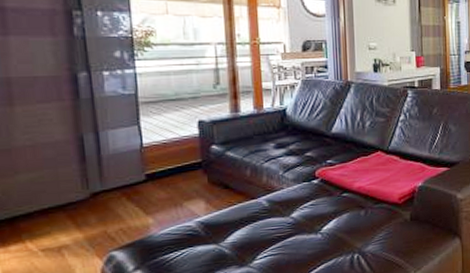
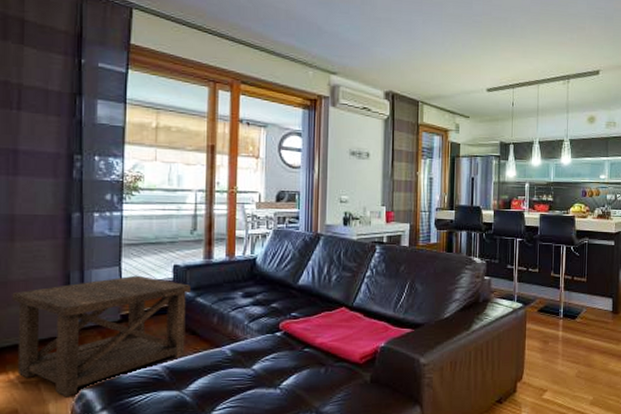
side table: none [18,133,219,261] -> present [12,275,191,397]

